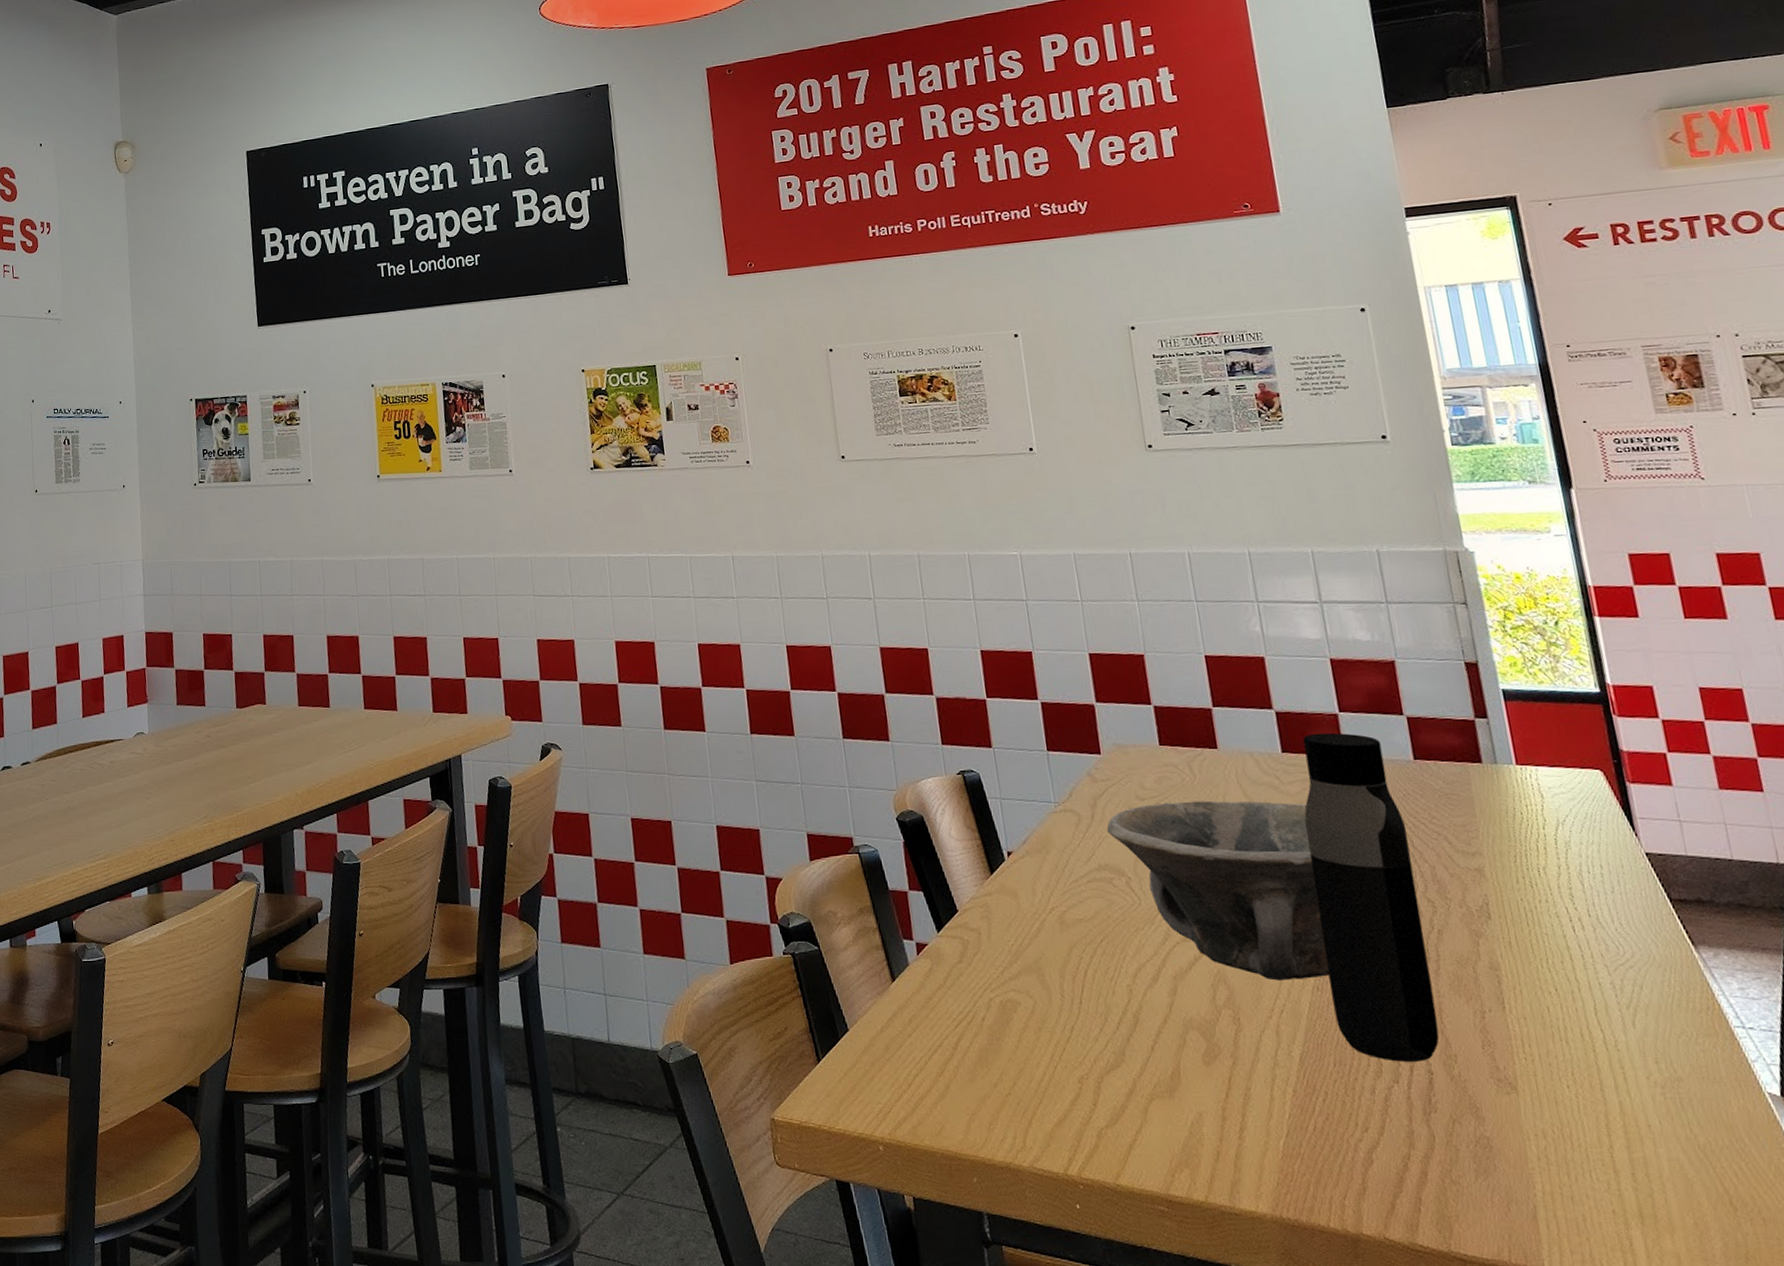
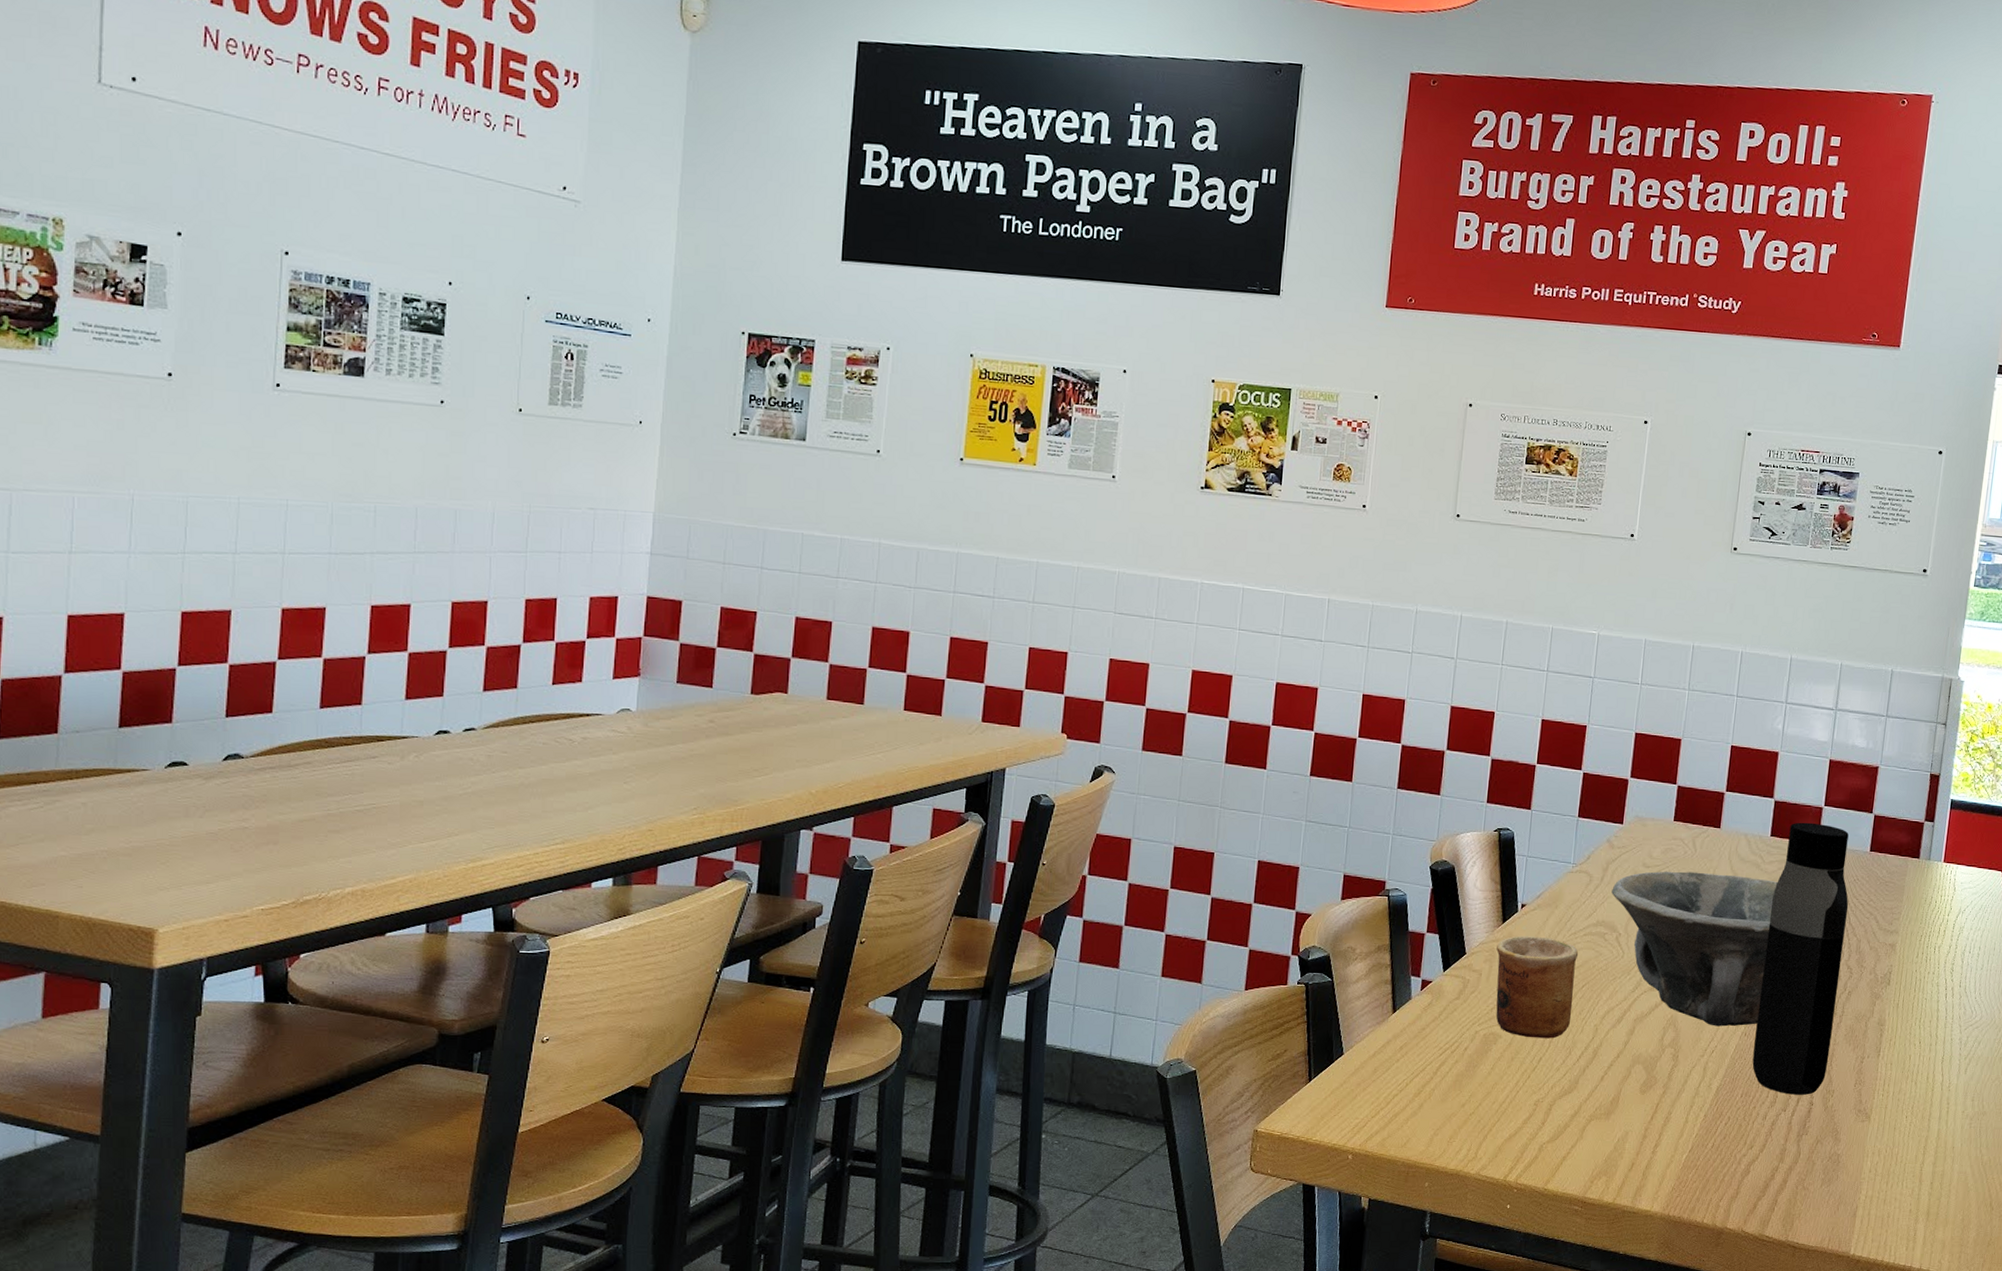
cup: none [990,886,1097,1004] -> present [1496,936,1579,1039]

